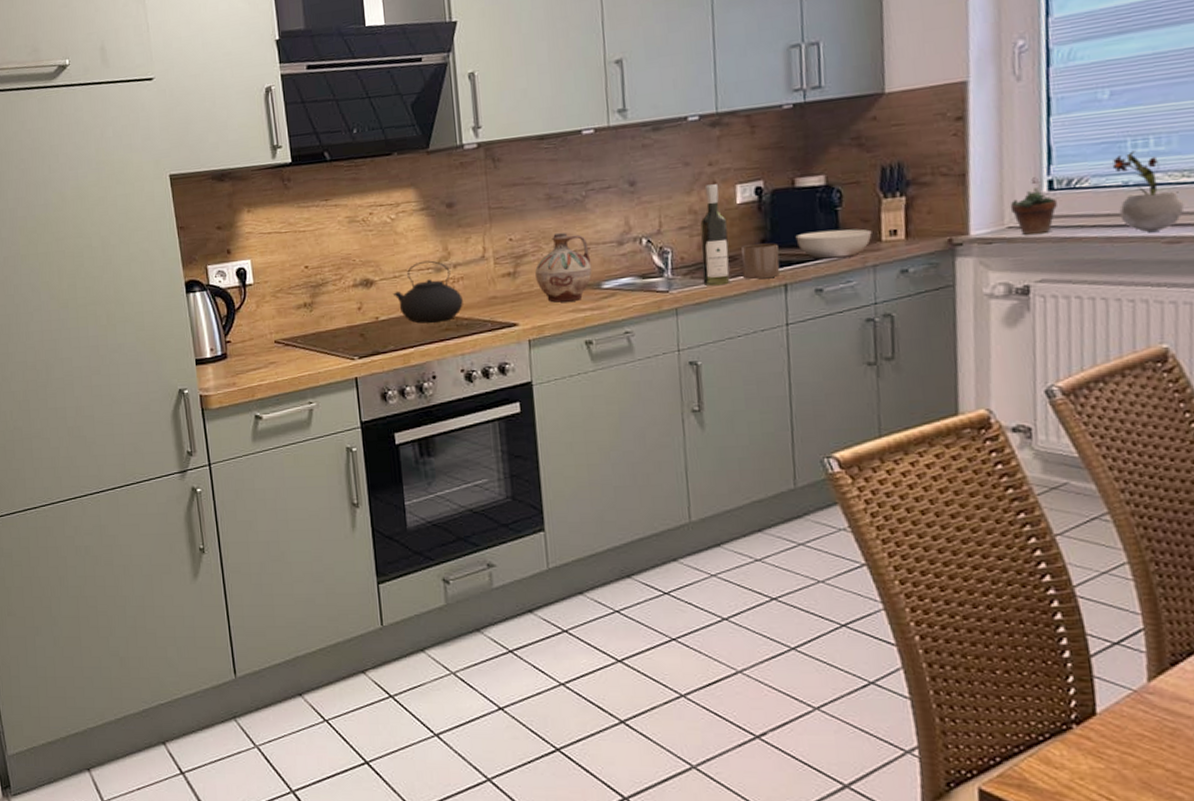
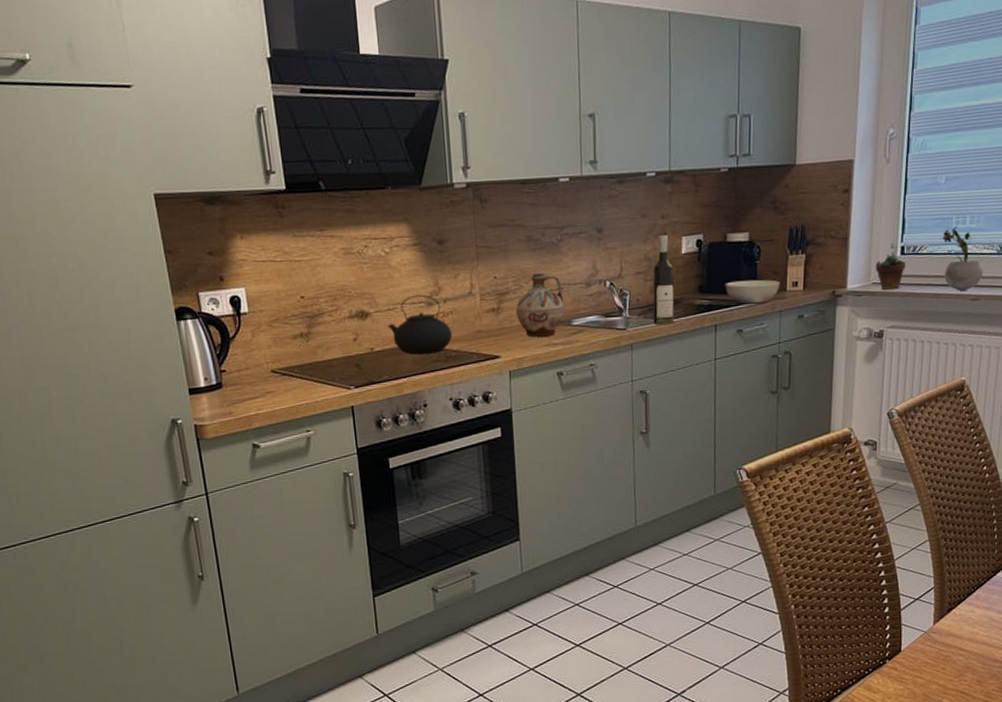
mug: present [740,243,780,280] -> none [683,289,712,321]

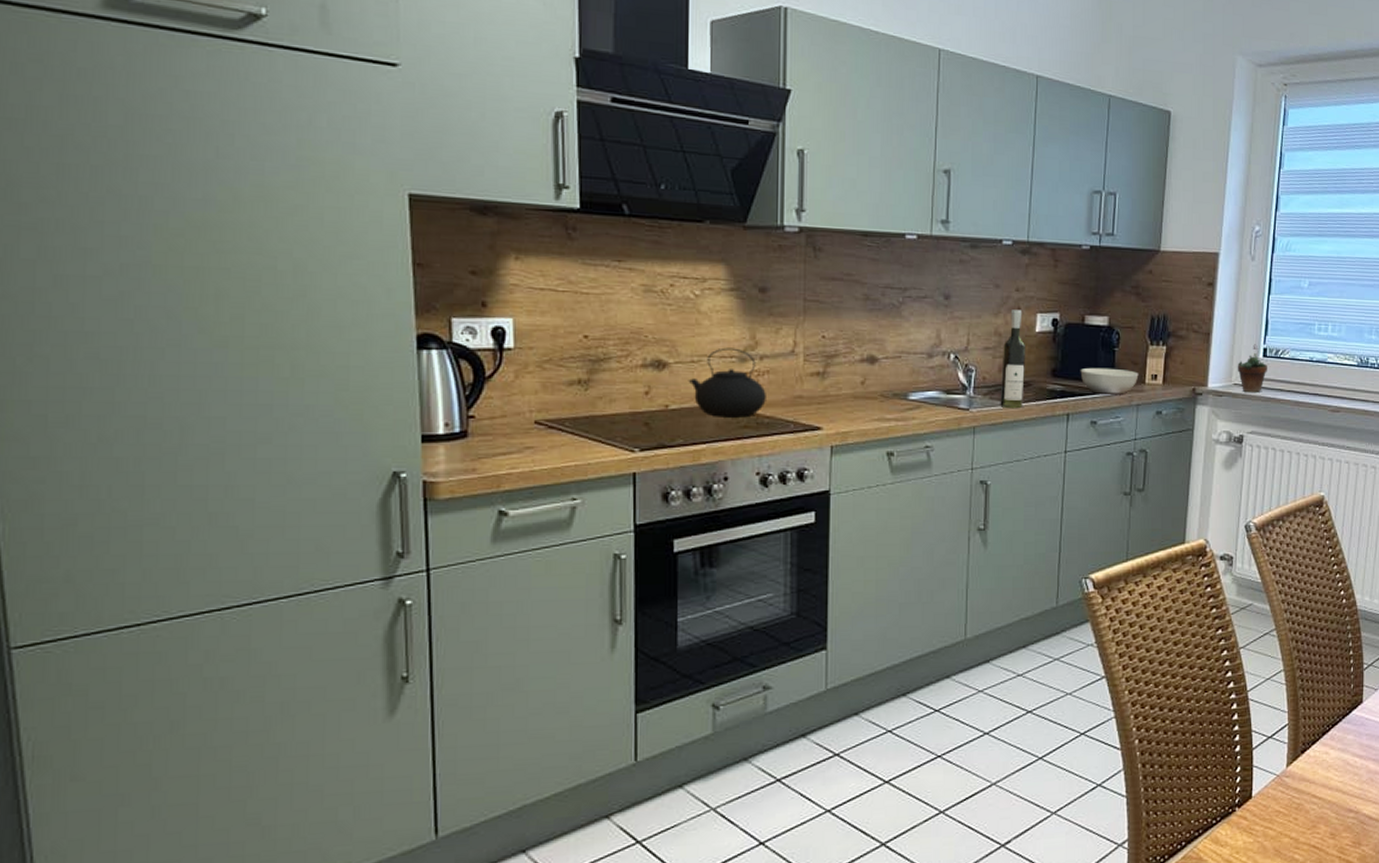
ceramic jug: present [515,273,565,337] -> none [844,337,901,410]
potted flower: present [942,226,984,291] -> none [1304,333,1344,400]

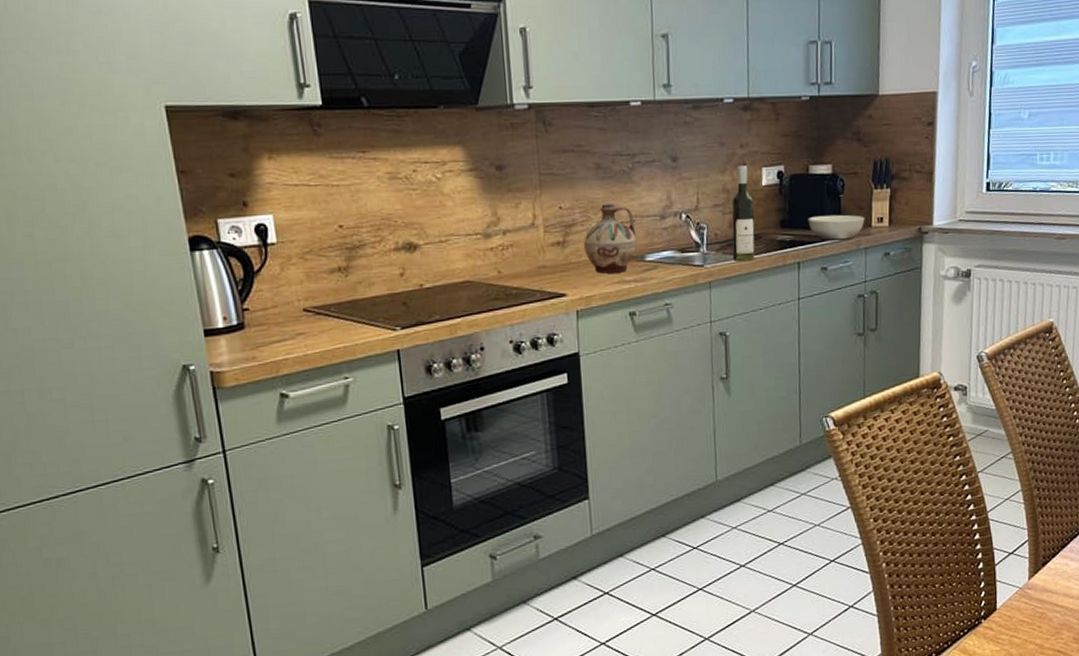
teakettle: present [688,347,766,418] -> none [438,225,513,292]
ceramic jug: none [844,337,901,410] -> present [583,204,637,274]
succulent plant: present [1237,344,1268,393] -> none [961,179,992,228]

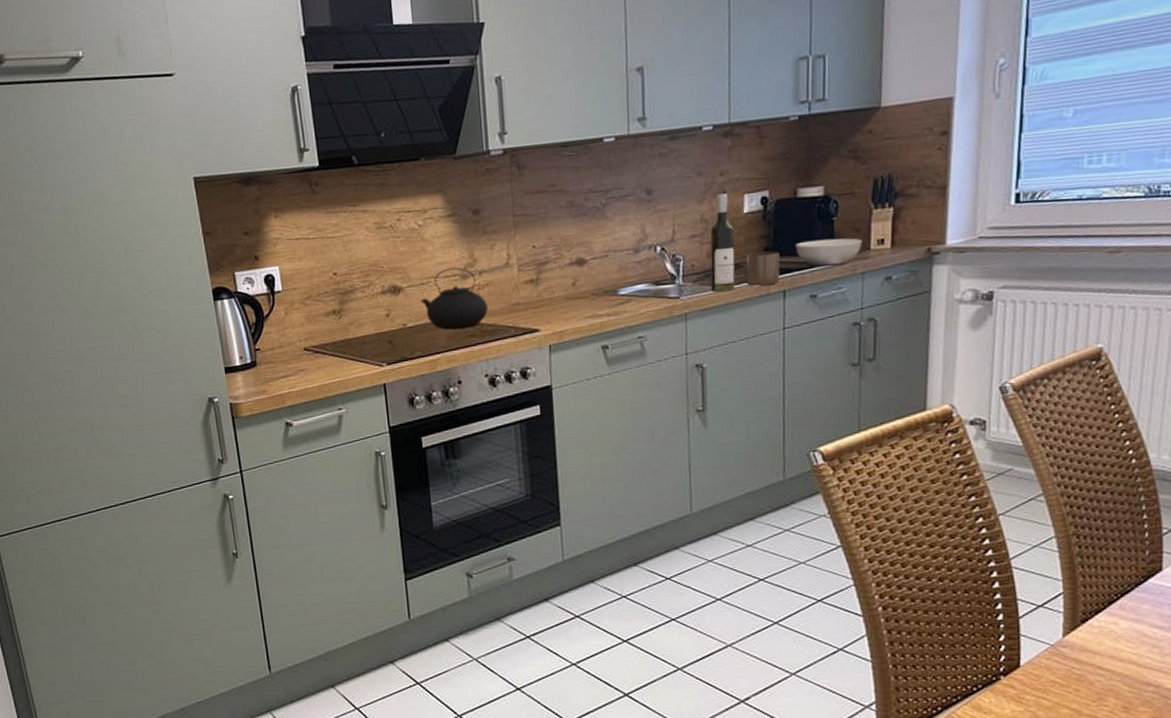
teakettle: none [438,225,513,292] -> present [420,267,488,330]
ceramic jug: present [583,204,637,274] -> none [555,240,610,309]
mug: none [764,224,795,257] -> present [745,251,780,287]

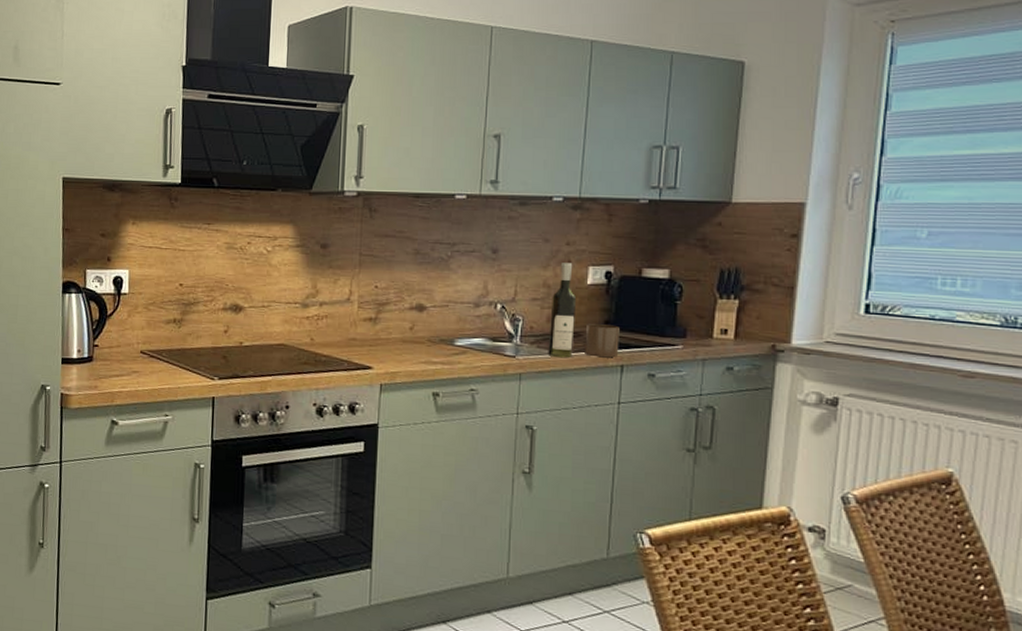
teakettle: present [420,267,488,330] -> none [259,295,324,355]
bowl: present [795,238,863,268] -> none [636,320,705,350]

